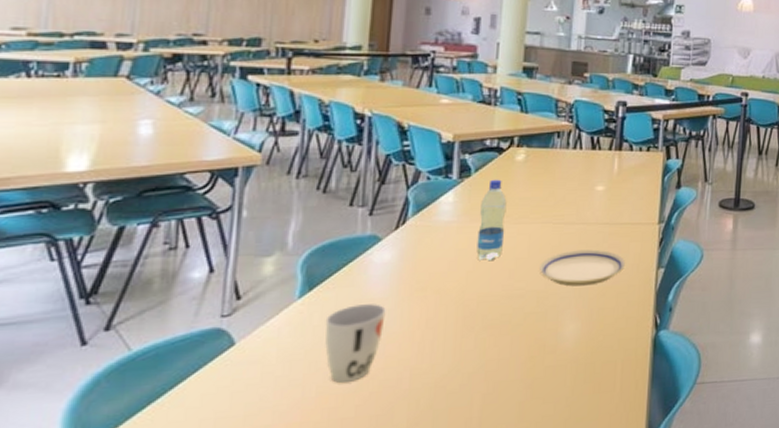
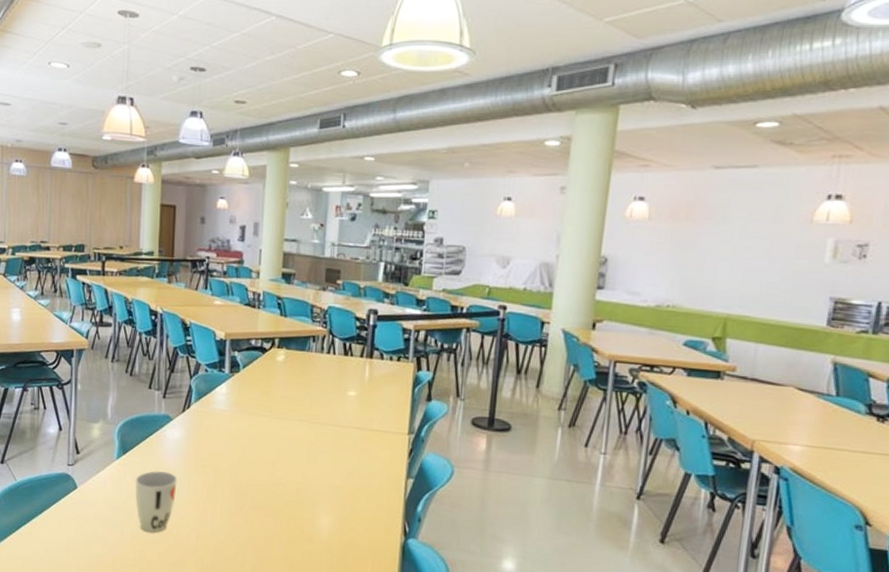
bottle: present [476,179,507,261] -> none [245,376,270,450]
plate: present [540,249,625,287] -> none [298,449,375,485]

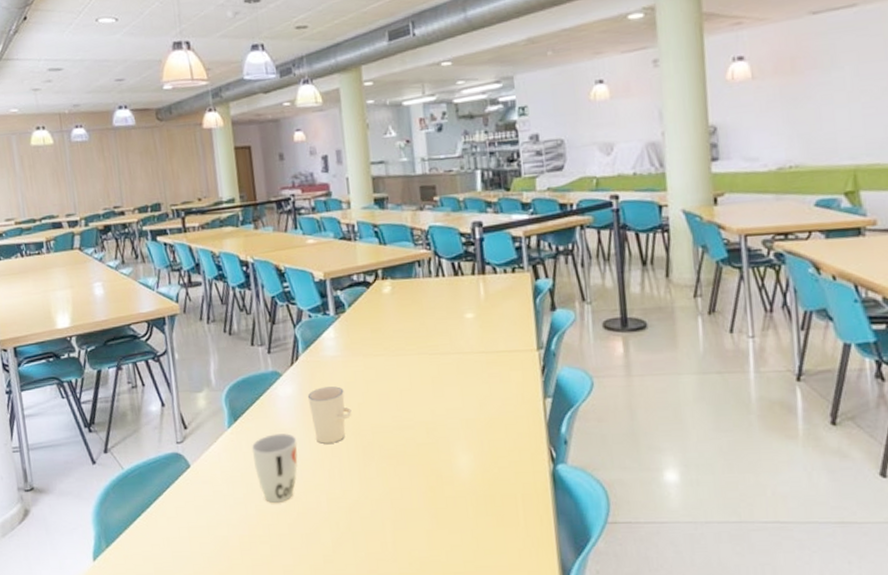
cup: none [193,436,231,488] -> present [307,386,352,444]

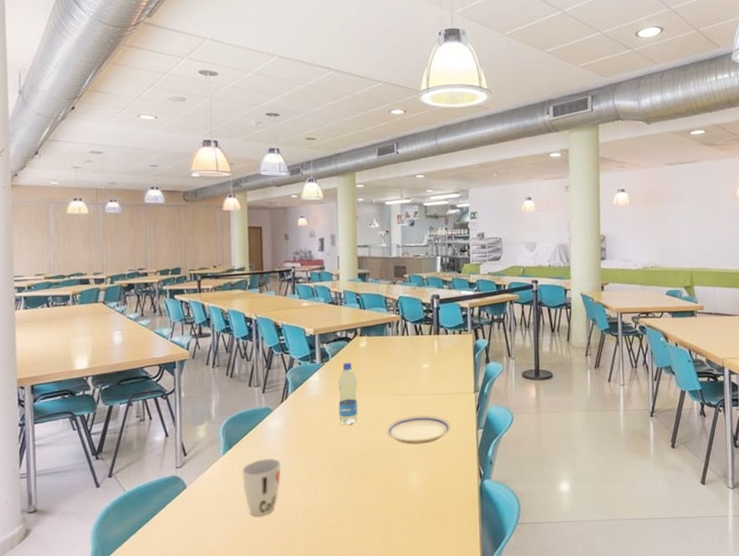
cup: present [307,386,352,444] -> none [293,420,328,467]
bottle: none [359,313,387,393] -> present [338,362,358,426]
plate: none [423,379,509,418] -> present [386,415,451,445]

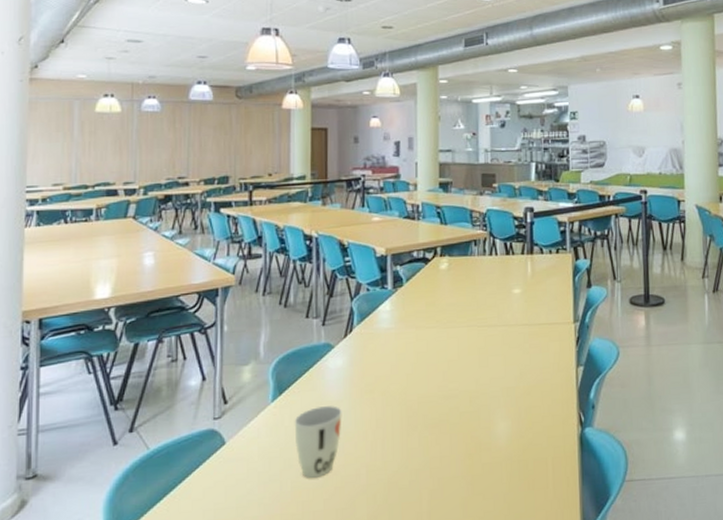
bottle: present [338,362,358,426] -> none [413,287,437,364]
plate: present [386,415,451,445] -> none [469,350,546,386]

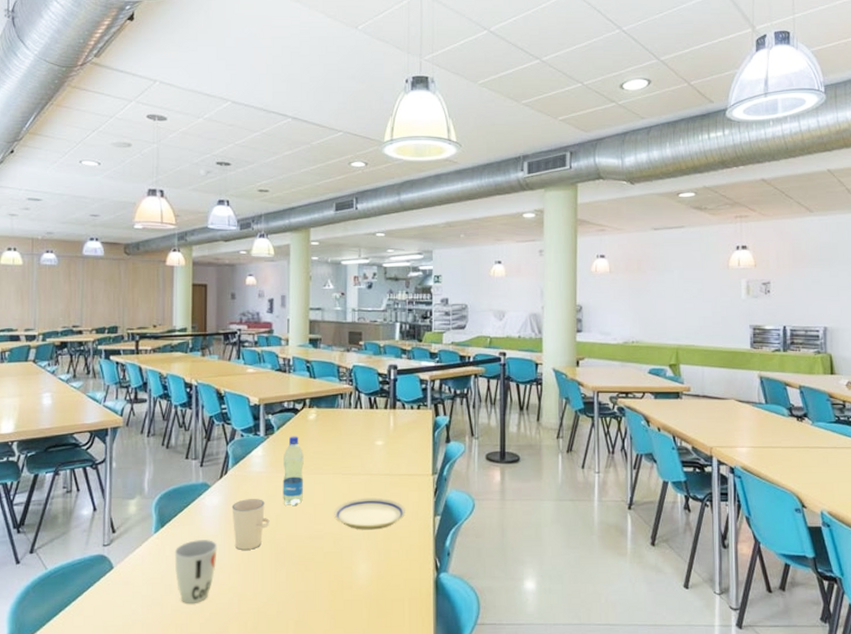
cup: none [357,358,400,415] -> present [231,499,270,550]
bottle: none [413,287,437,364] -> present [283,436,304,506]
plate: none [469,350,546,386] -> present [334,497,405,530]

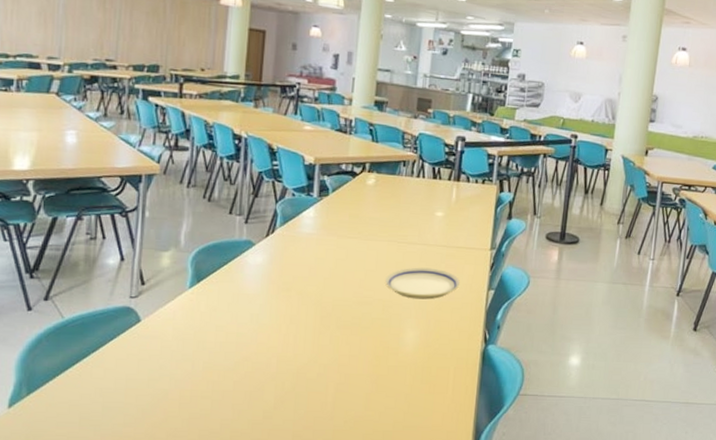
cup: present [174,540,217,603] -> none [210,298,258,361]
cup: present [231,499,270,550] -> none [276,260,317,311]
bottle: present [283,436,304,506] -> none [332,199,359,271]

